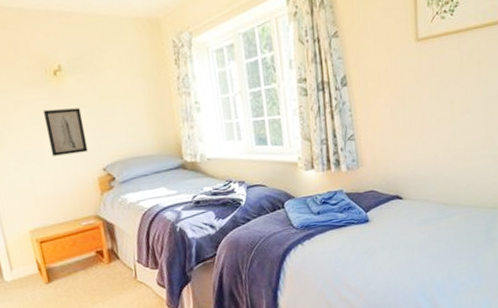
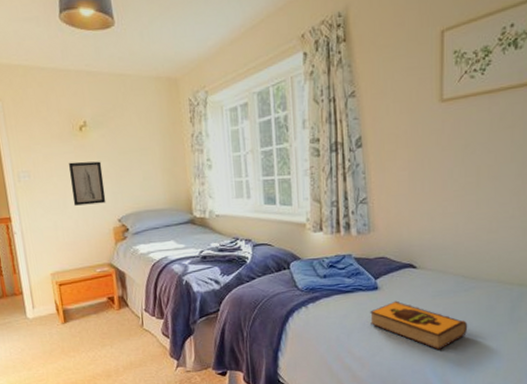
hardback book: none [363,231,451,275] -> present [370,300,468,350]

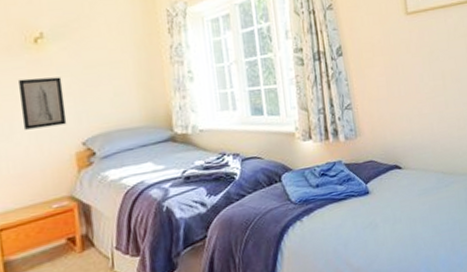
hardback book: present [370,300,468,350] -> none [364,203,453,249]

